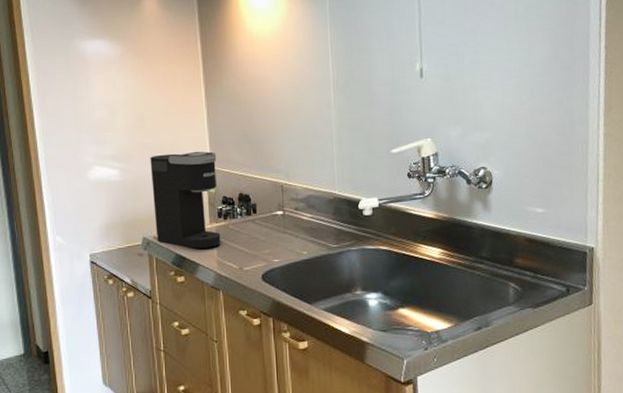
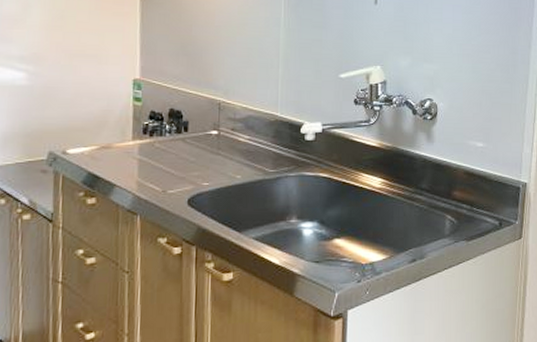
coffee maker: present [150,151,221,249] -> none [65,59,148,167]

